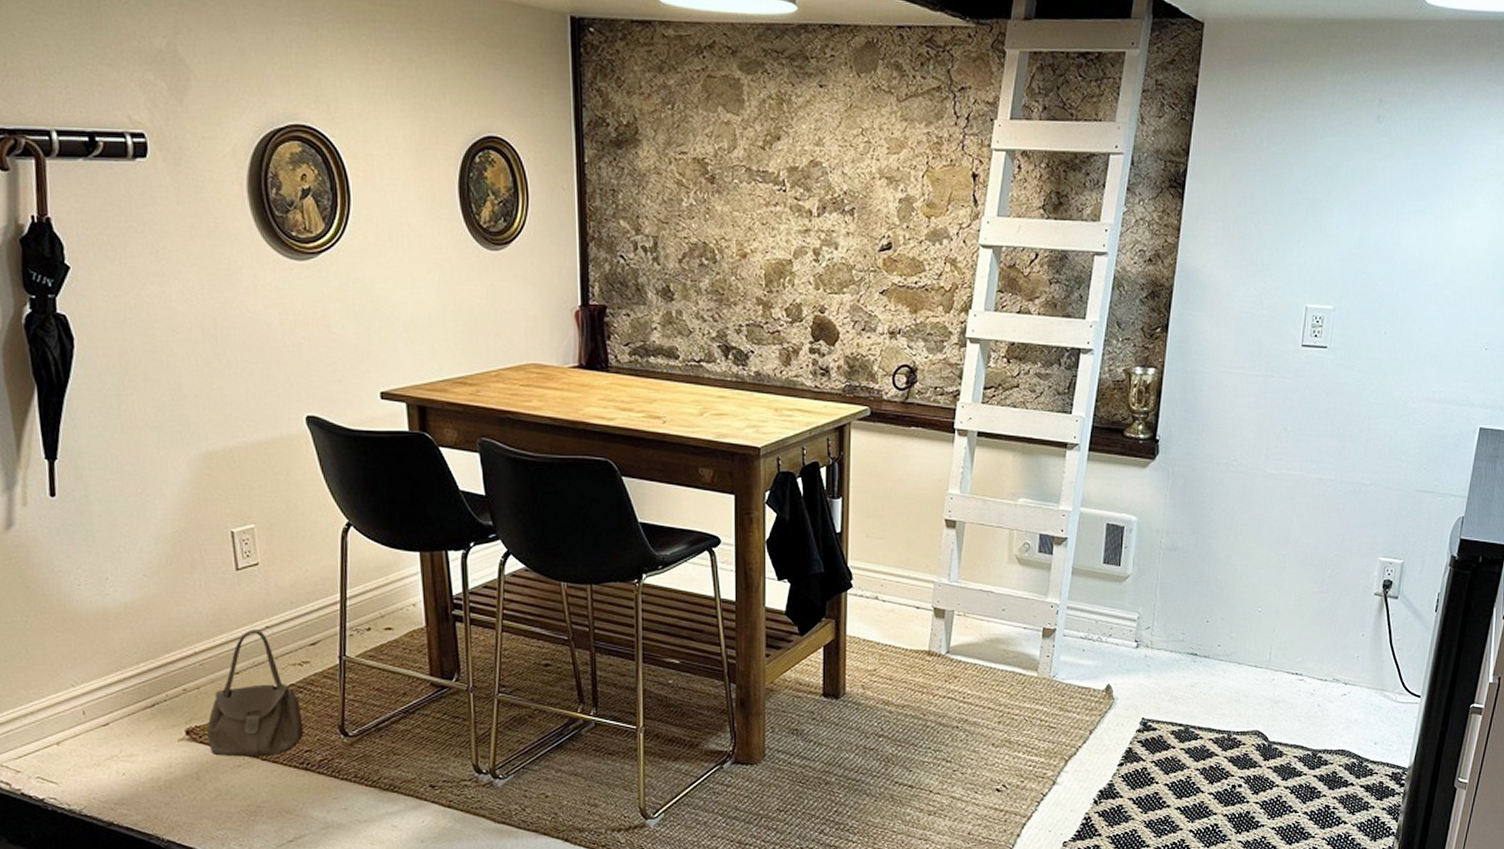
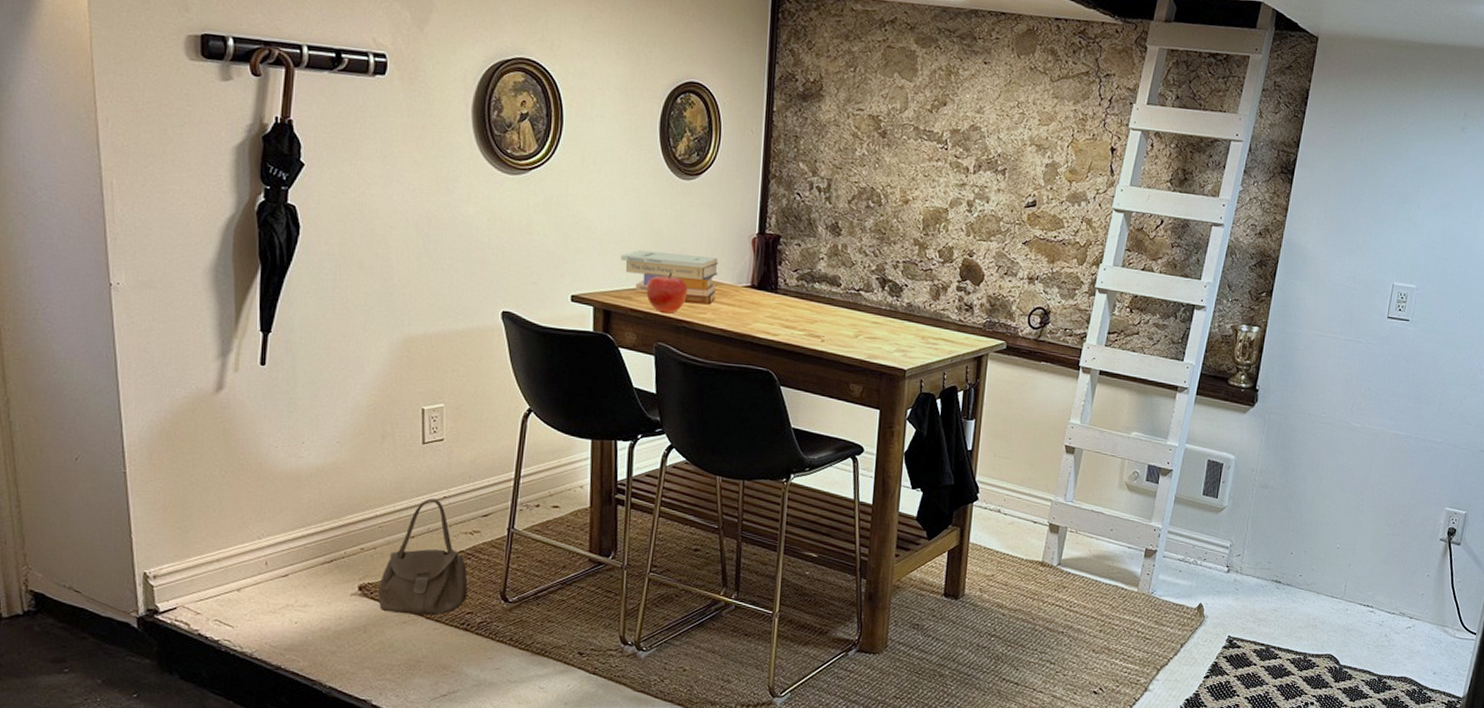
books: none [431,334,541,392] -> present [621,249,719,305]
fruit: none [462,358,509,404] -> present [646,273,688,314]

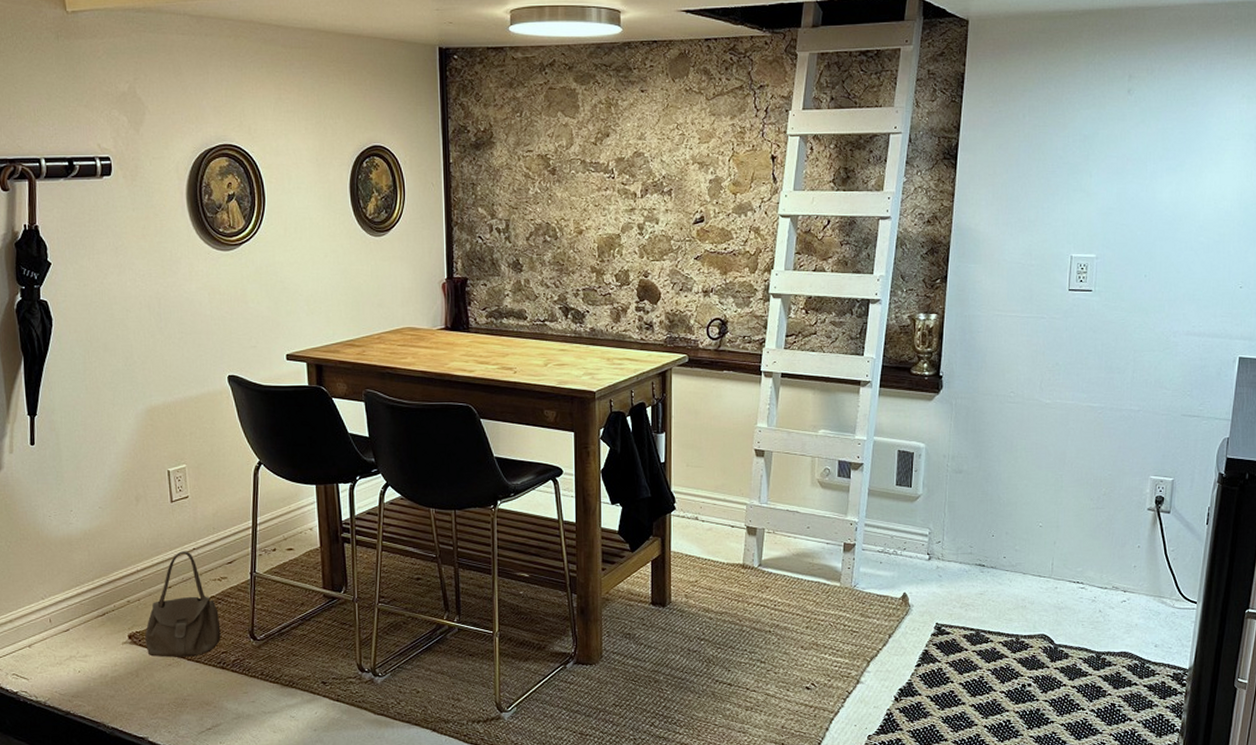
books: present [621,249,719,305] -> none [327,305,415,351]
fruit: present [646,273,688,314] -> none [351,324,388,362]

